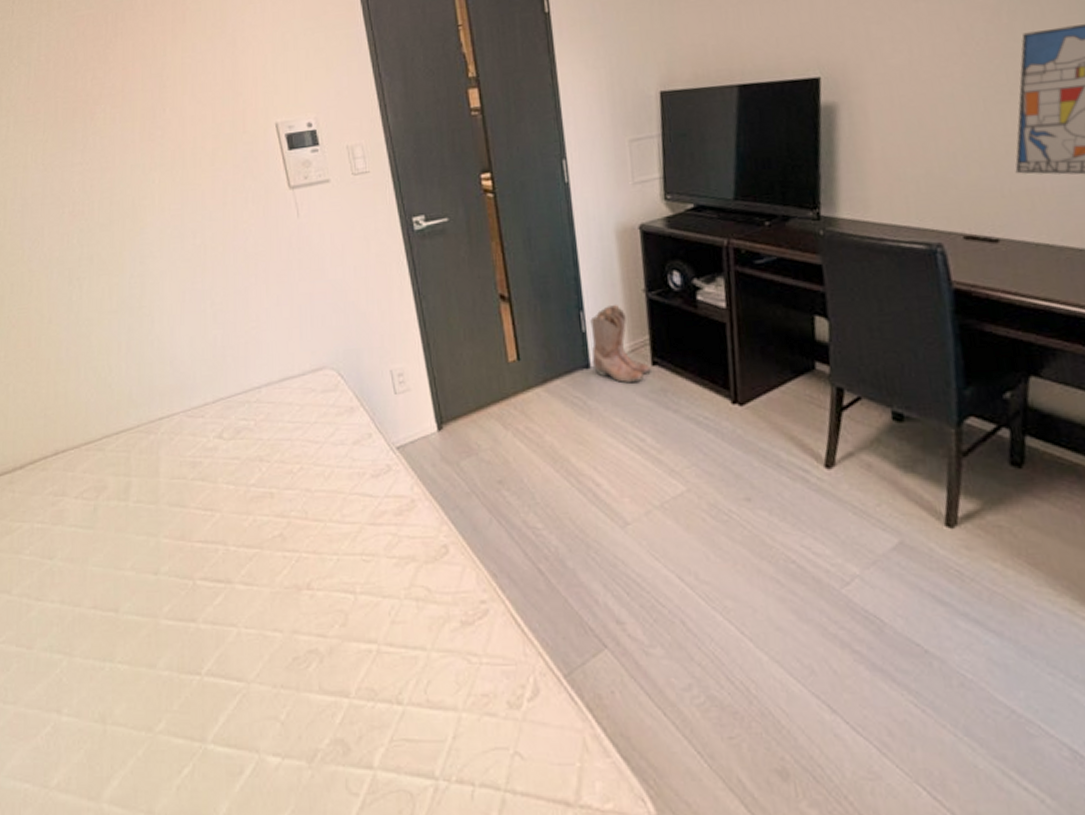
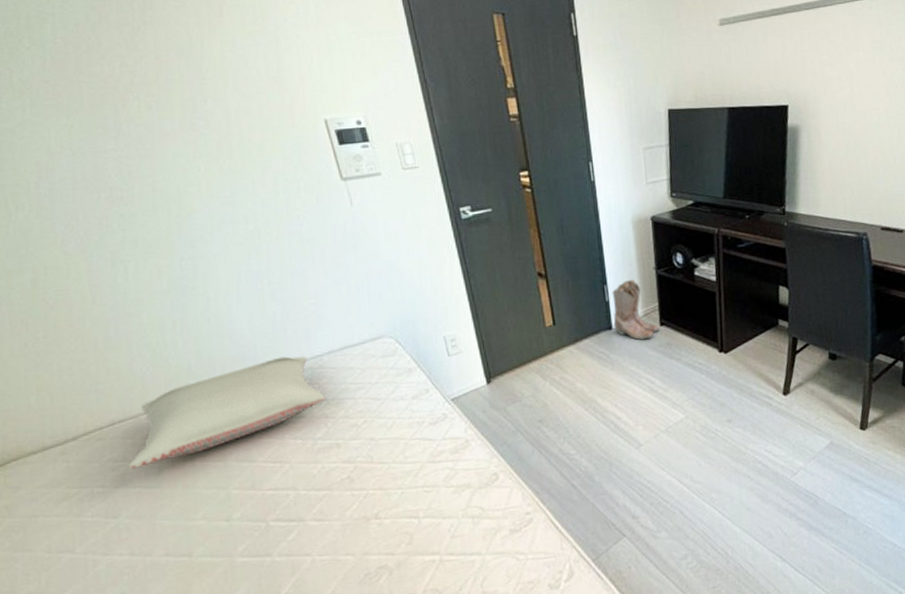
pillow: none [66,387,262,506] -> present [128,356,327,470]

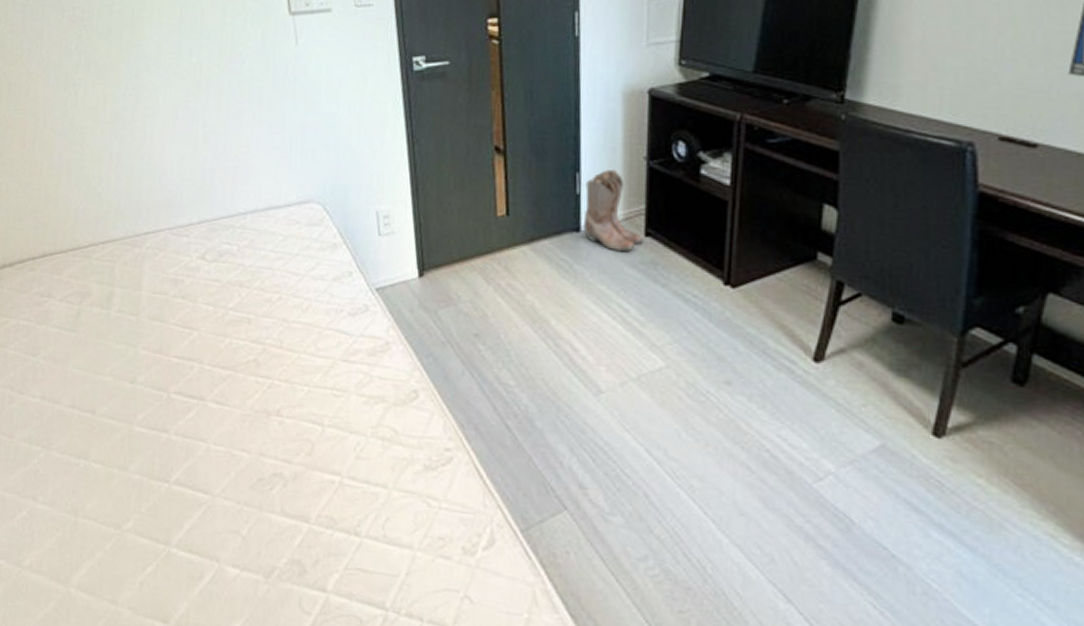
pillow: present [128,356,327,470] -> none [51,208,244,307]

